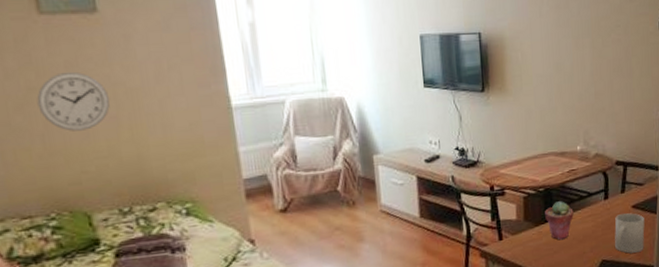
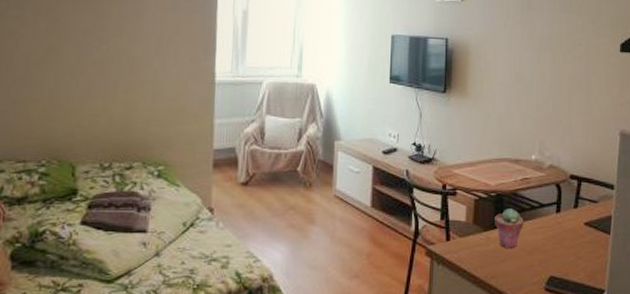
wall clock: present [36,71,111,132] -> none [53,37,114,89]
mug: present [614,213,645,254] -> none [565,230,597,273]

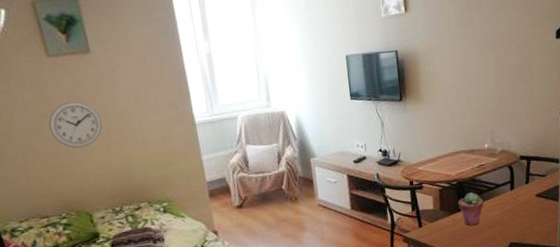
wall clock: none [53,37,114,89] -> present [48,101,103,149]

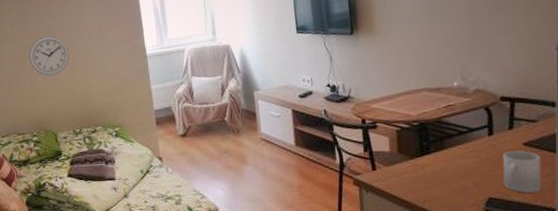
potted succulent: present [458,192,484,226] -> none [420,135,453,174]
mug: none [521,201,548,237] -> present [502,150,542,193]

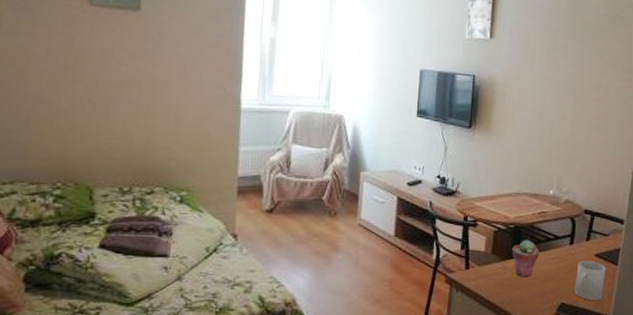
wall clock: present [28,35,70,76] -> none [69,58,135,112]
potted succulent: none [420,135,453,174] -> present [512,240,539,278]

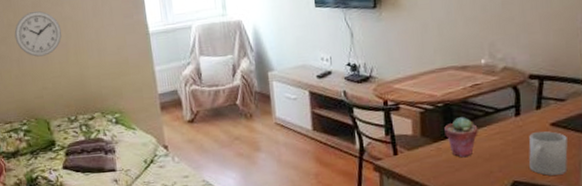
wall clock: none [69,58,135,112] -> present [14,11,62,57]

